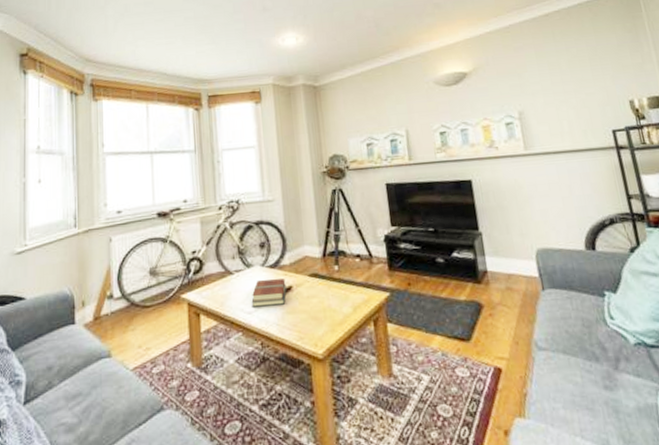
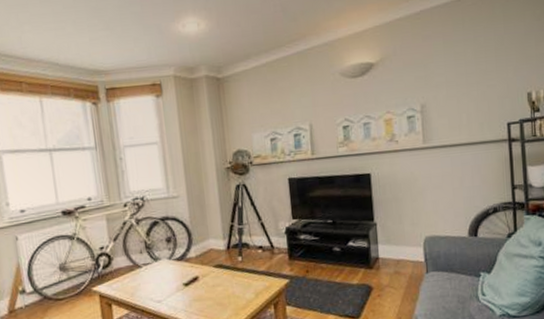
books: present [251,279,287,307] -> none [160,270,193,297]

